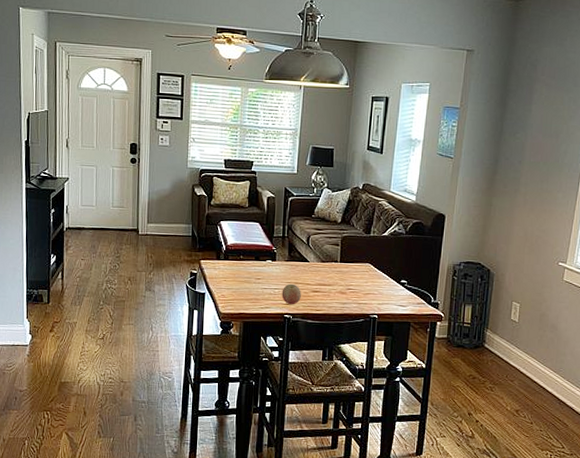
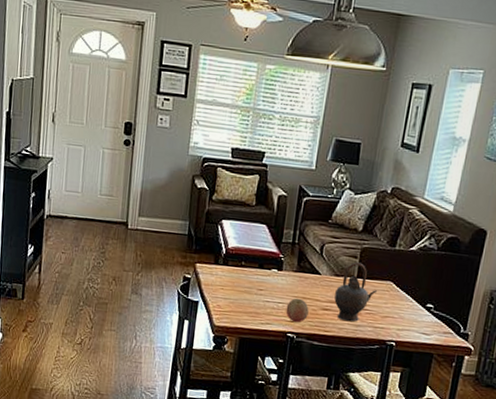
teapot: none [322,249,358,301] -> present [334,262,377,322]

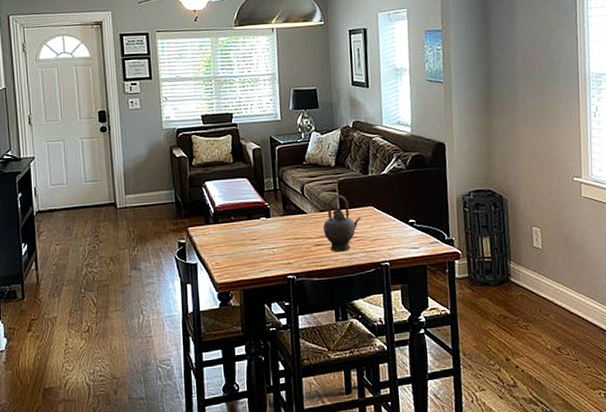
fruit: present [286,298,309,323] -> none [281,239,303,264]

